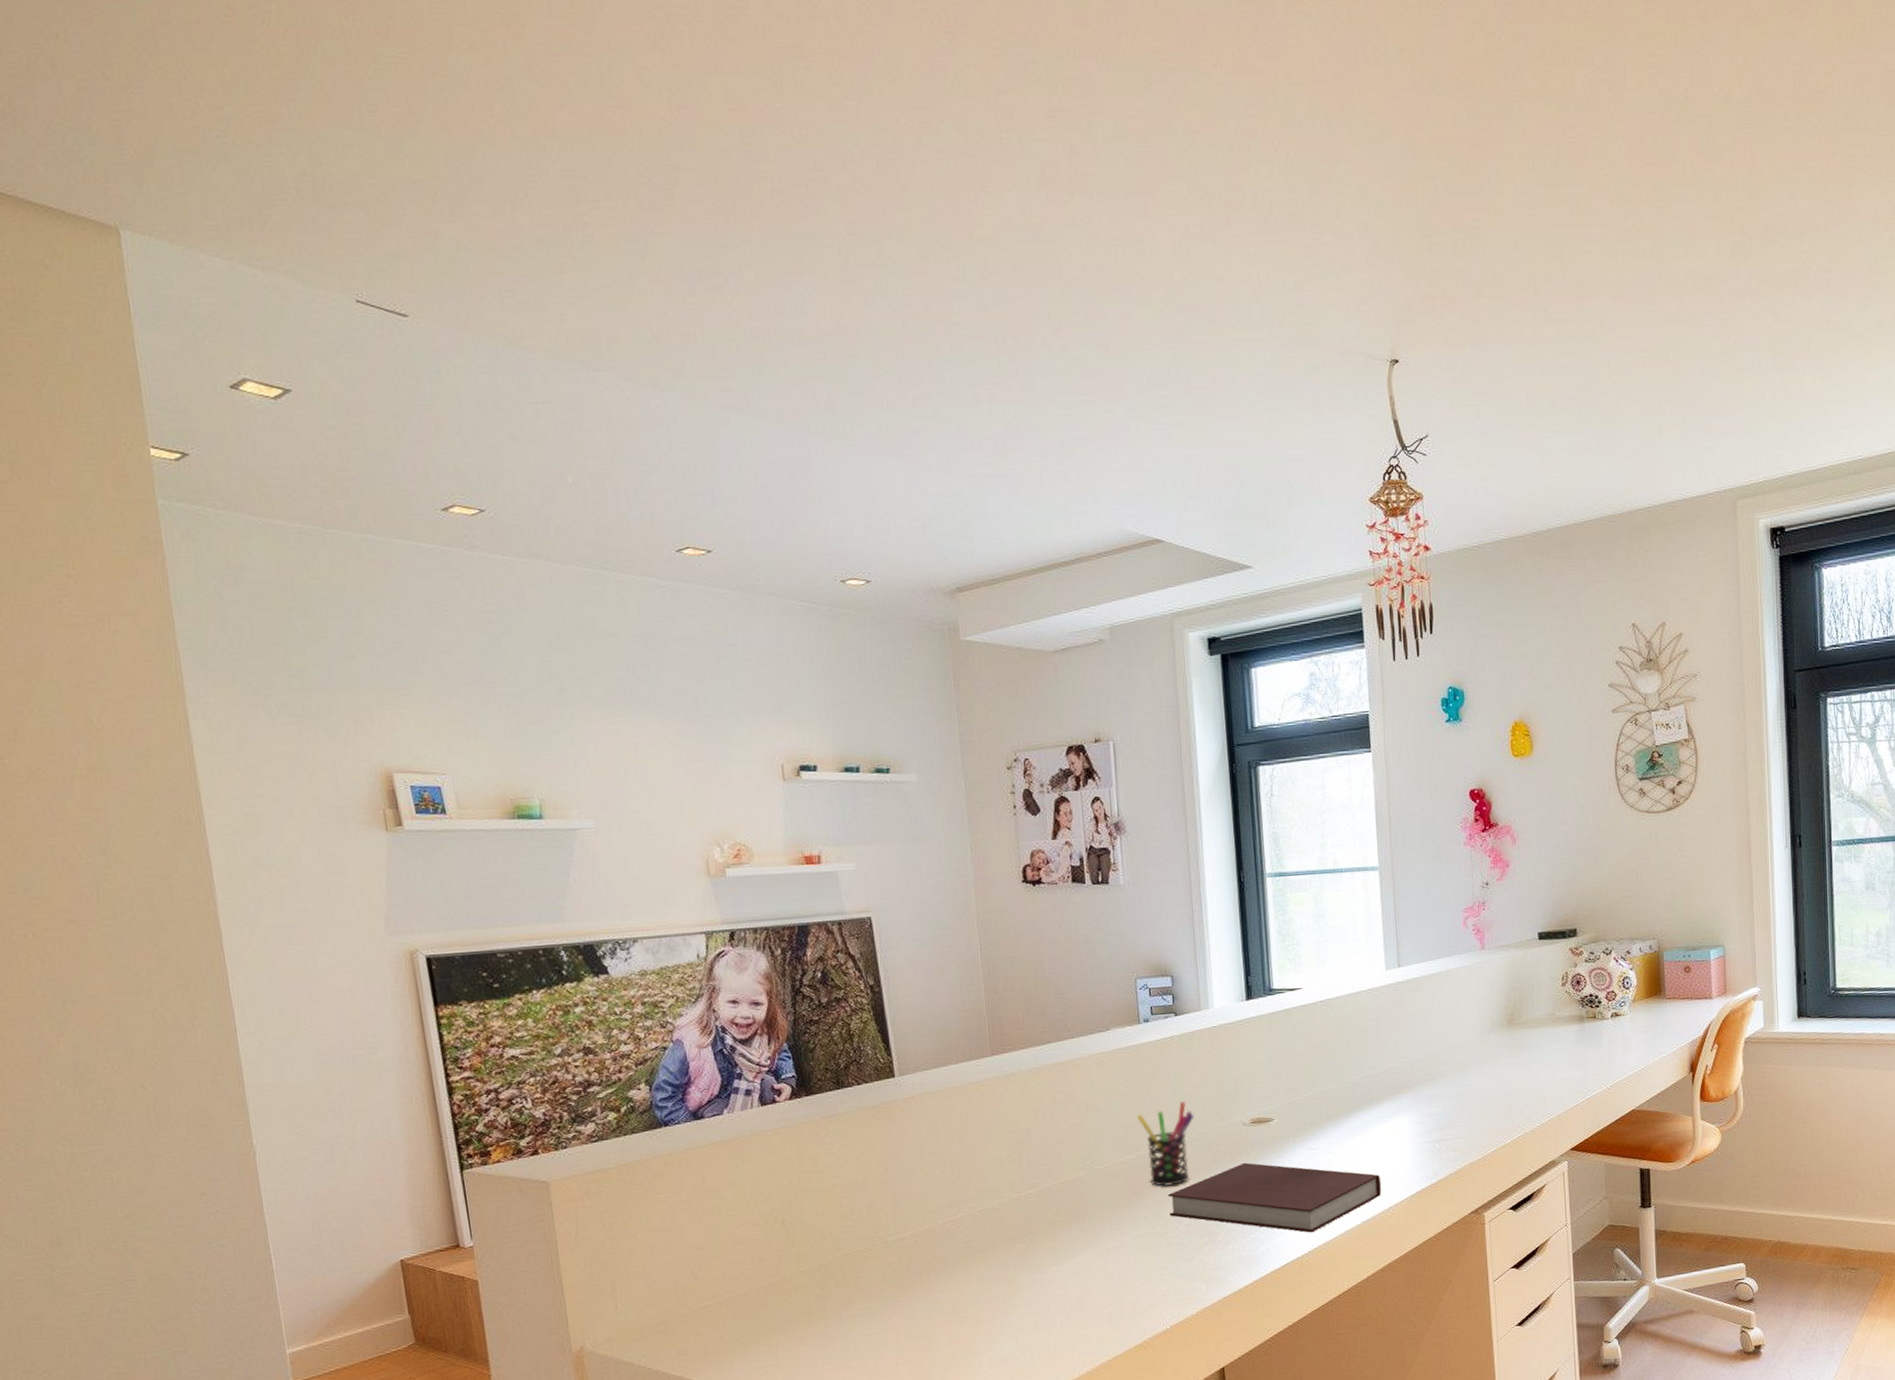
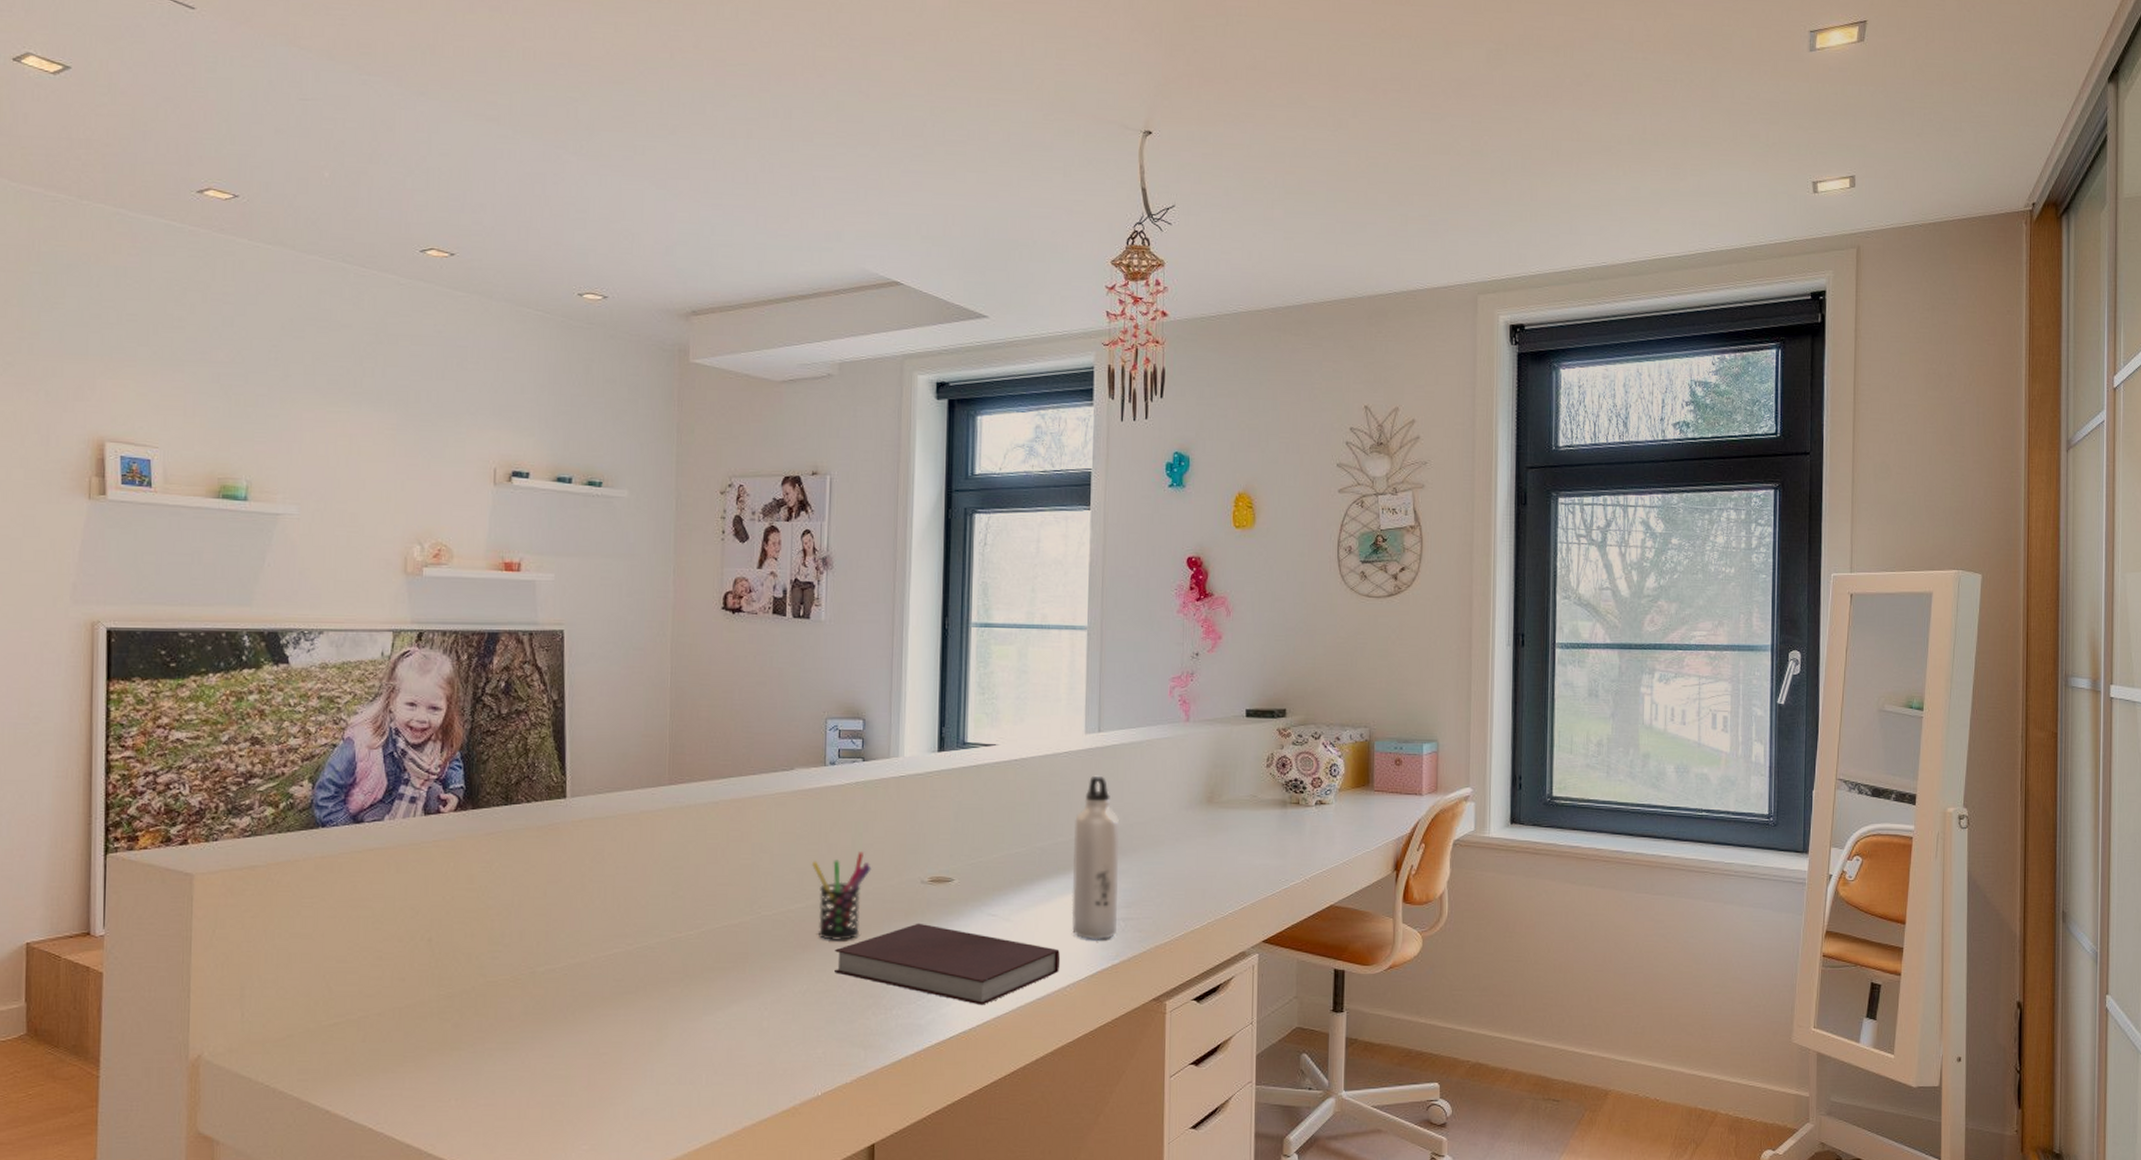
water bottle: none [1383,1008,1433,1163] -> present [1071,775,1119,940]

